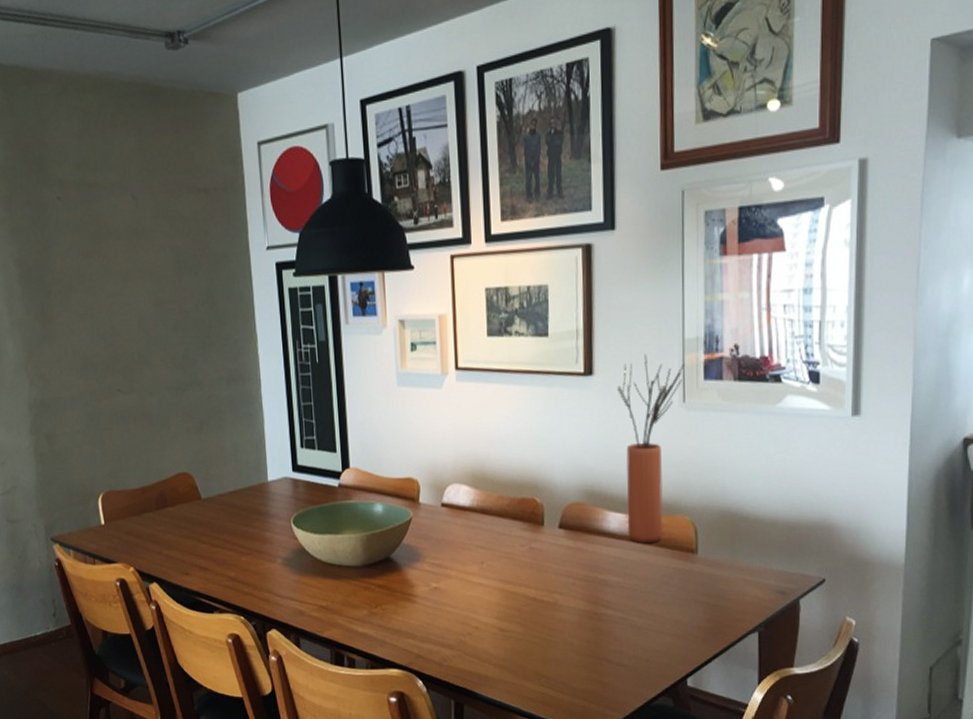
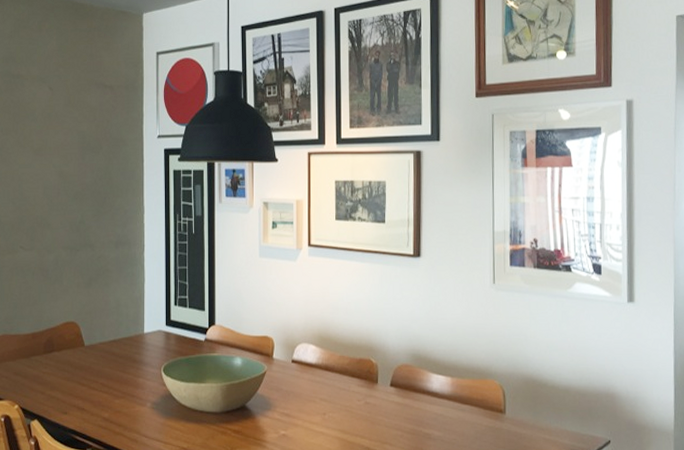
vase: present [617,354,685,543] -> none [440,242,494,402]

